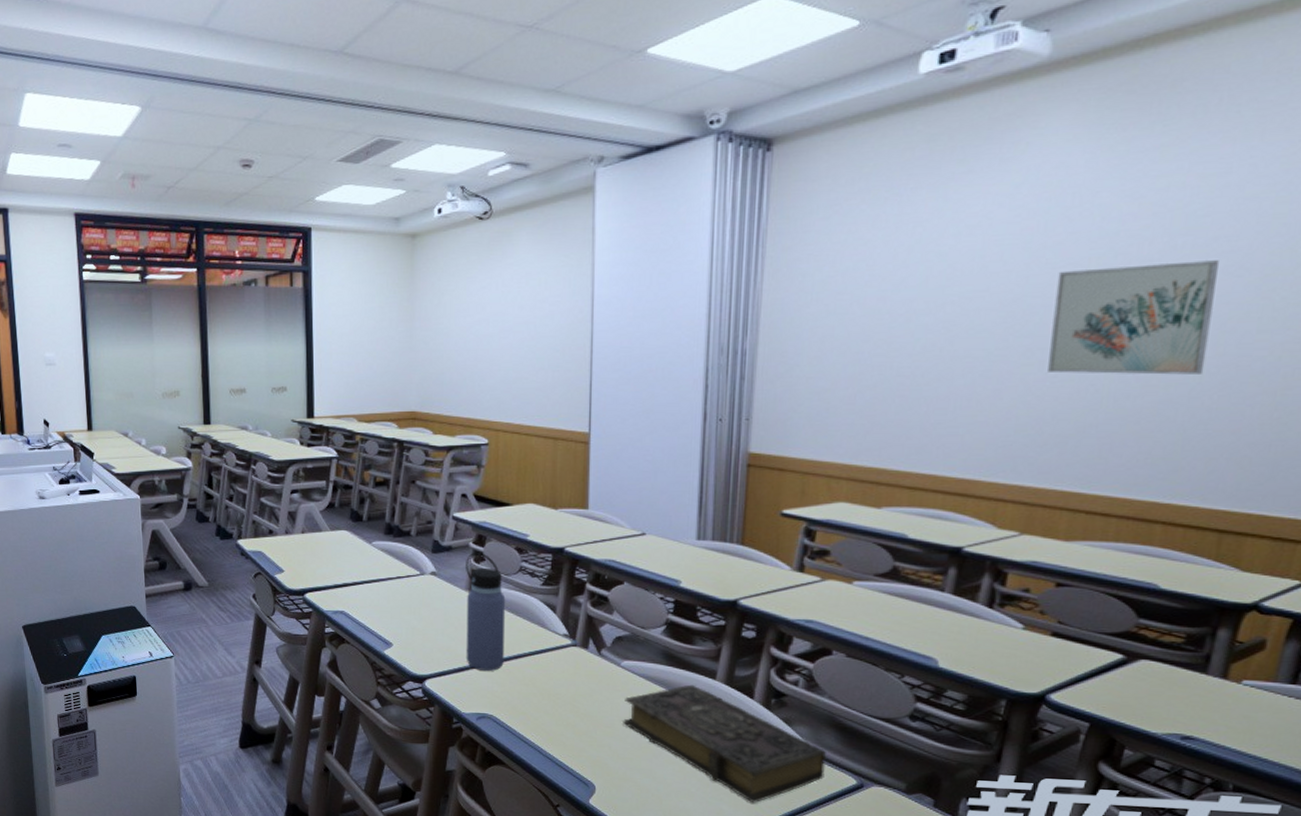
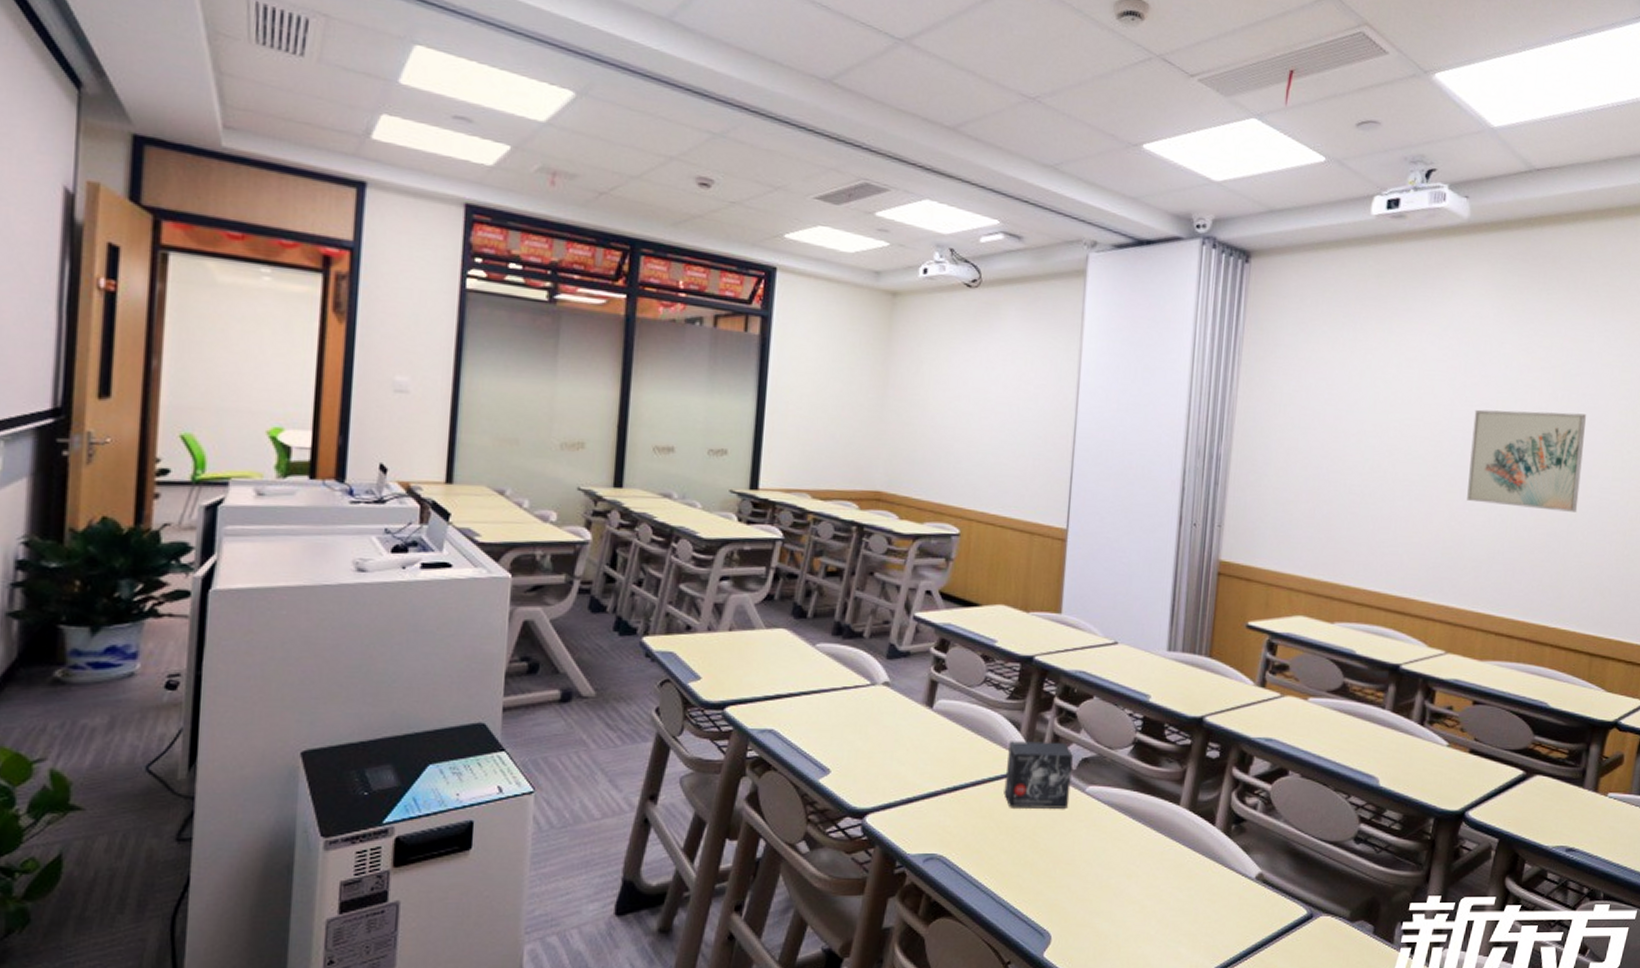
water bottle: present [466,551,506,671] -> none [916,658,967,801]
small box: none [544,621,607,680] -> present [1004,741,1073,809]
book: present [623,684,826,804] -> none [1084,811,1280,944]

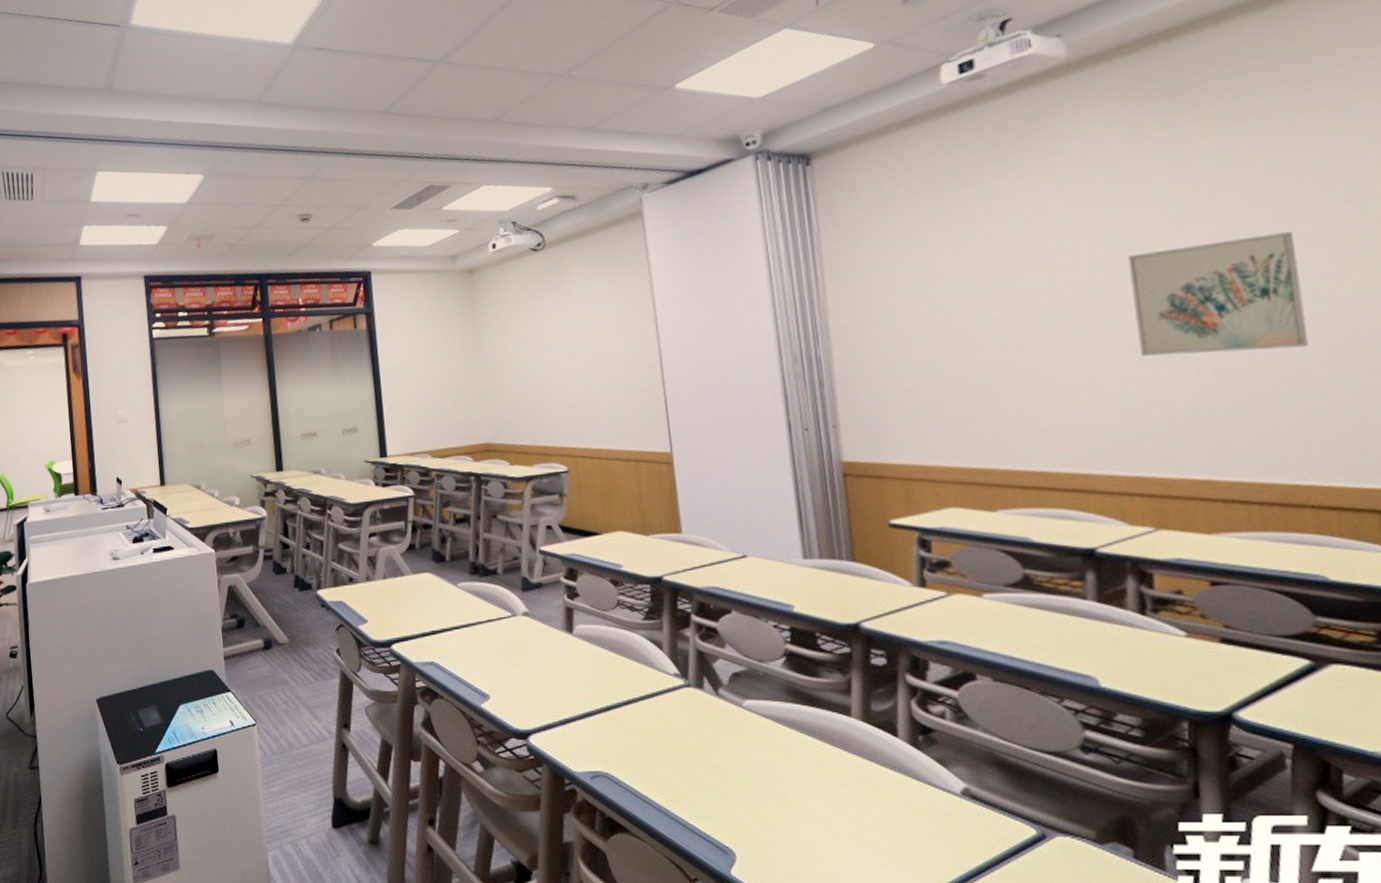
small box: present [1004,741,1073,809] -> none [653,658,728,725]

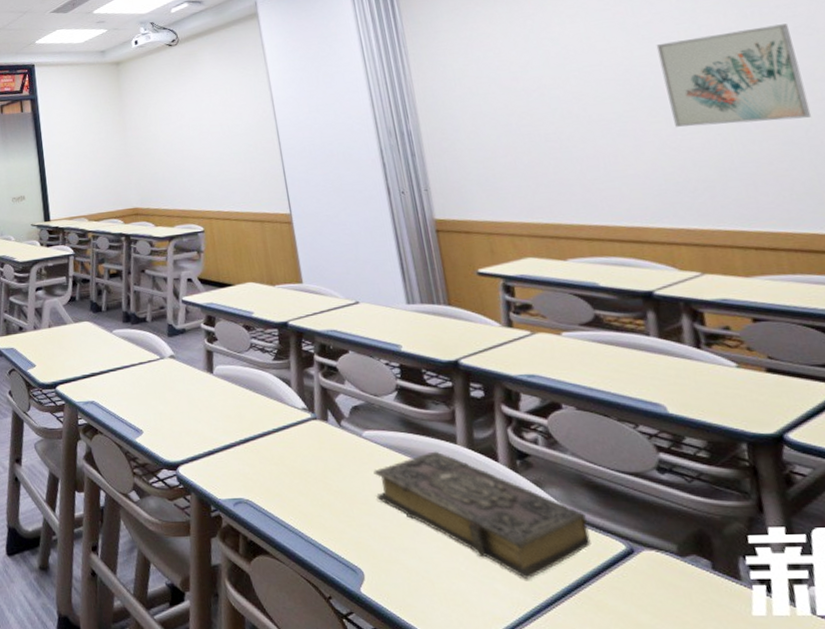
book: none [753,724,997,865] -> present [373,451,591,580]

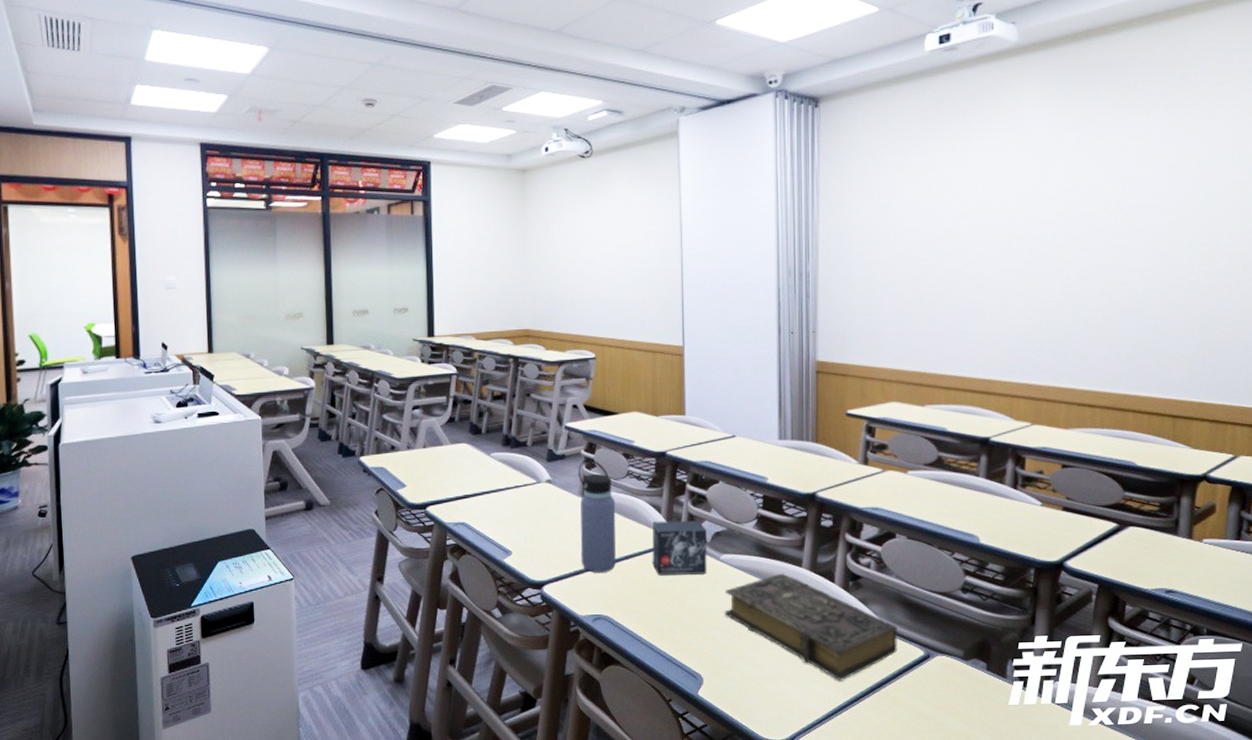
water bottle: none [200,332,251,452] -> present [578,458,616,573]
small box: none [283,393,351,455] -> present [652,520,707,576]
wall art: present [656,24,812,127] -> none [1039,202,1149,291]

